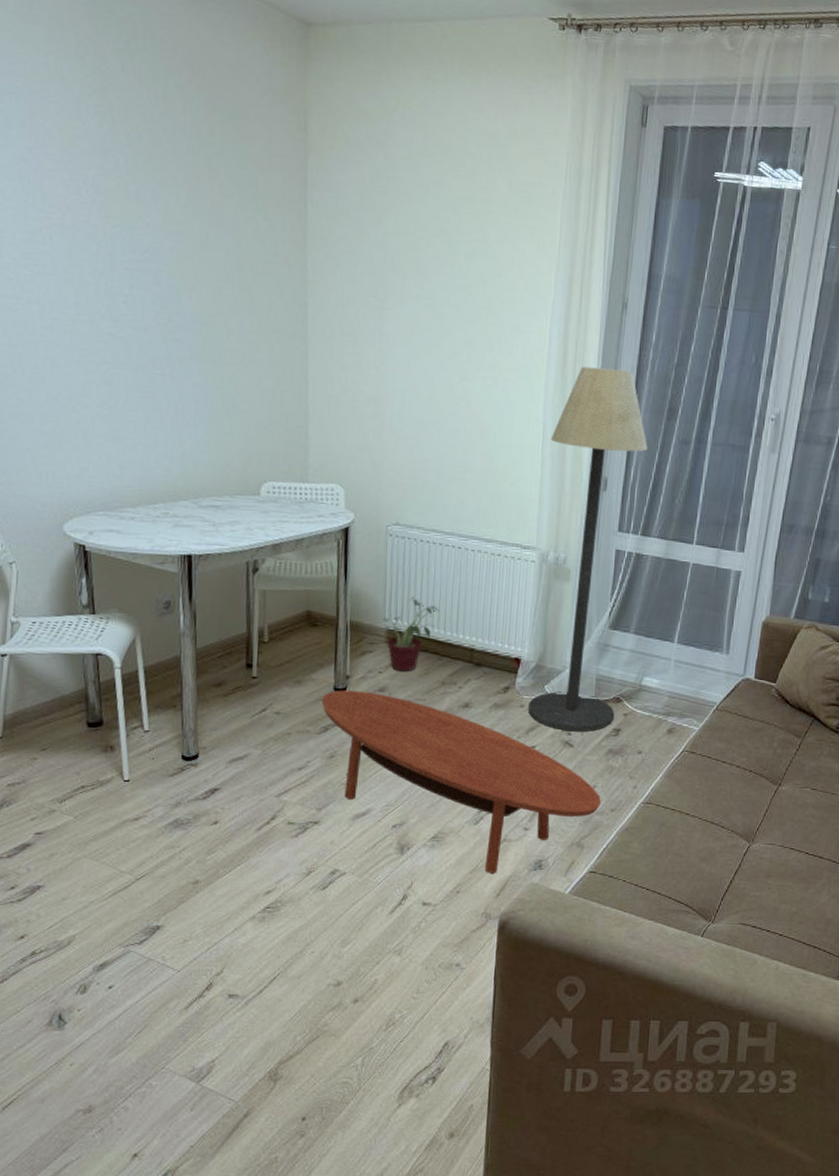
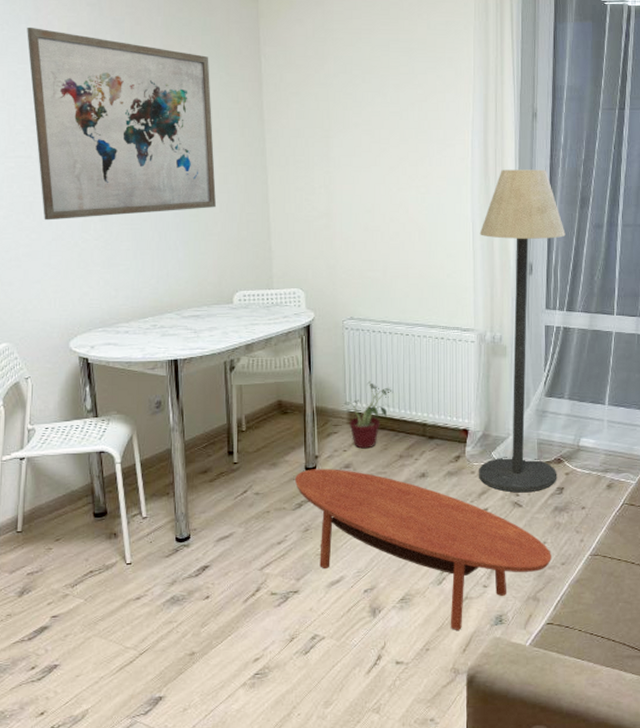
wall art: none [18,134,246,381] -> present [27,27,216,221]

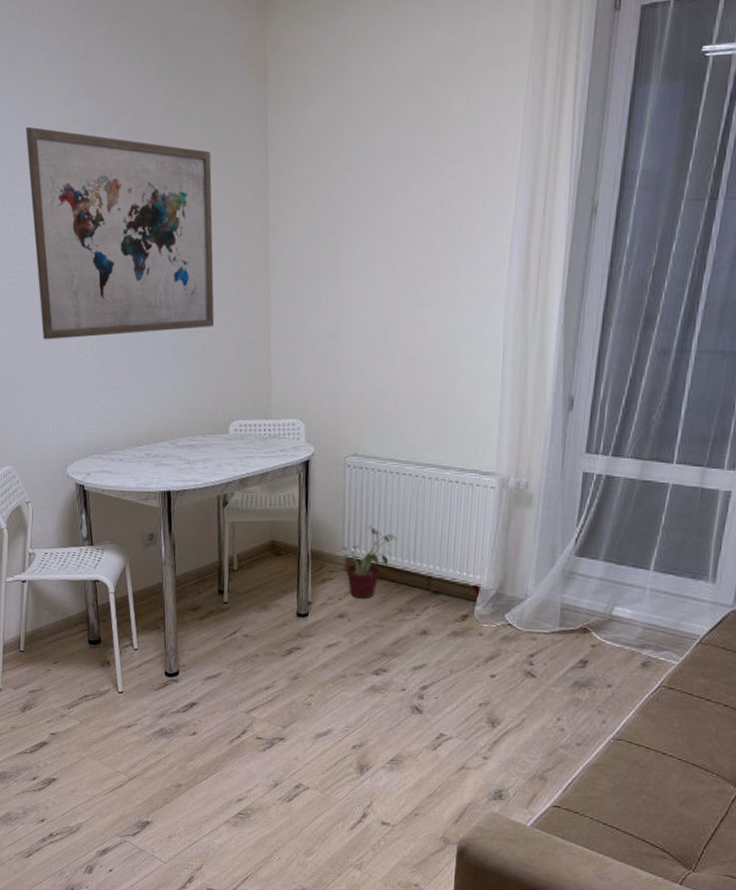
coffee table: present [294,469,551,630] -> none [285,615,566,800]
floor lamp: present [479,169,566,493] -> none [488,280,620,663]

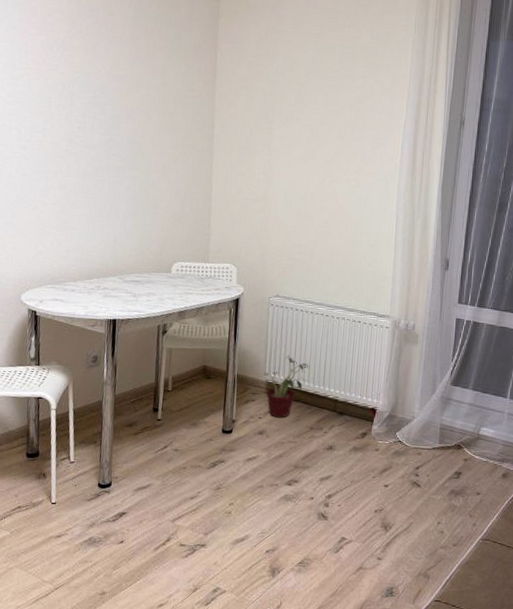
wall art: present [26,126,214,340] -> none [10,10,171,185]

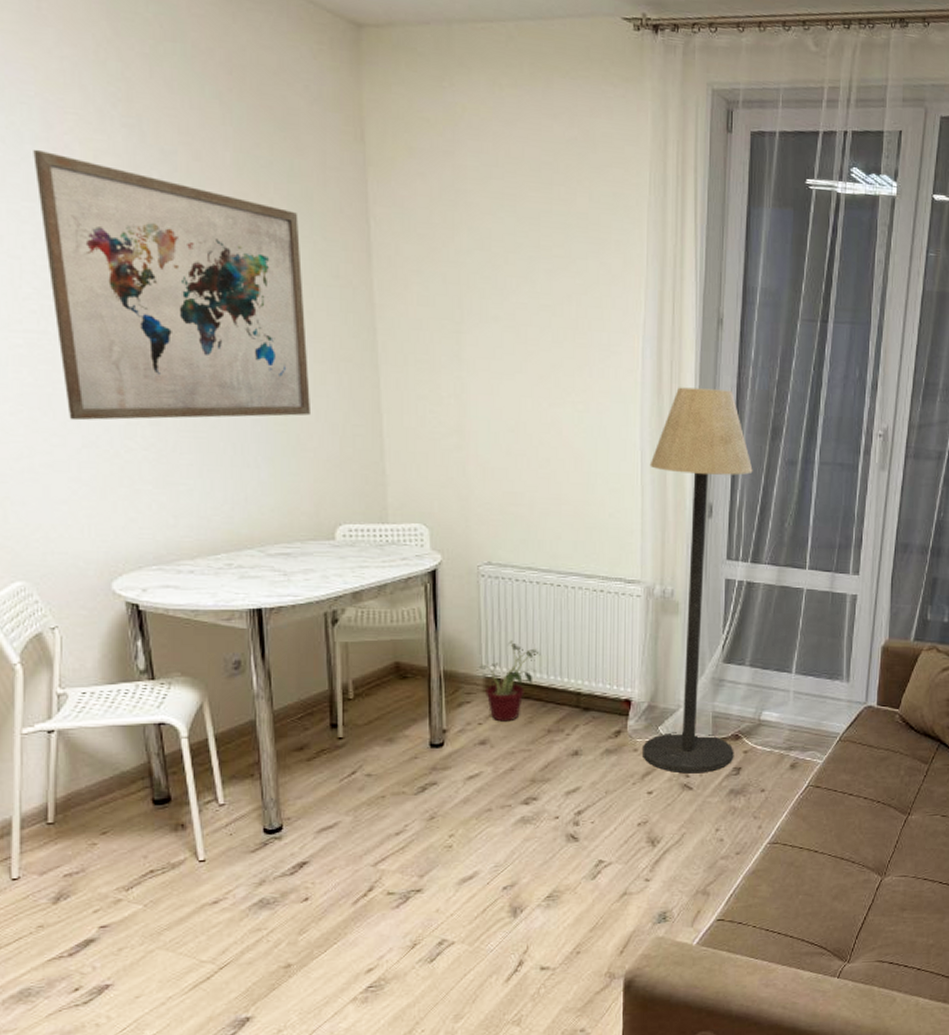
wall art: none [10,10,171,185] -> present [33,149,310,421]
floor lamp: none [382,170,482,474] -> present [643,387,753,774]

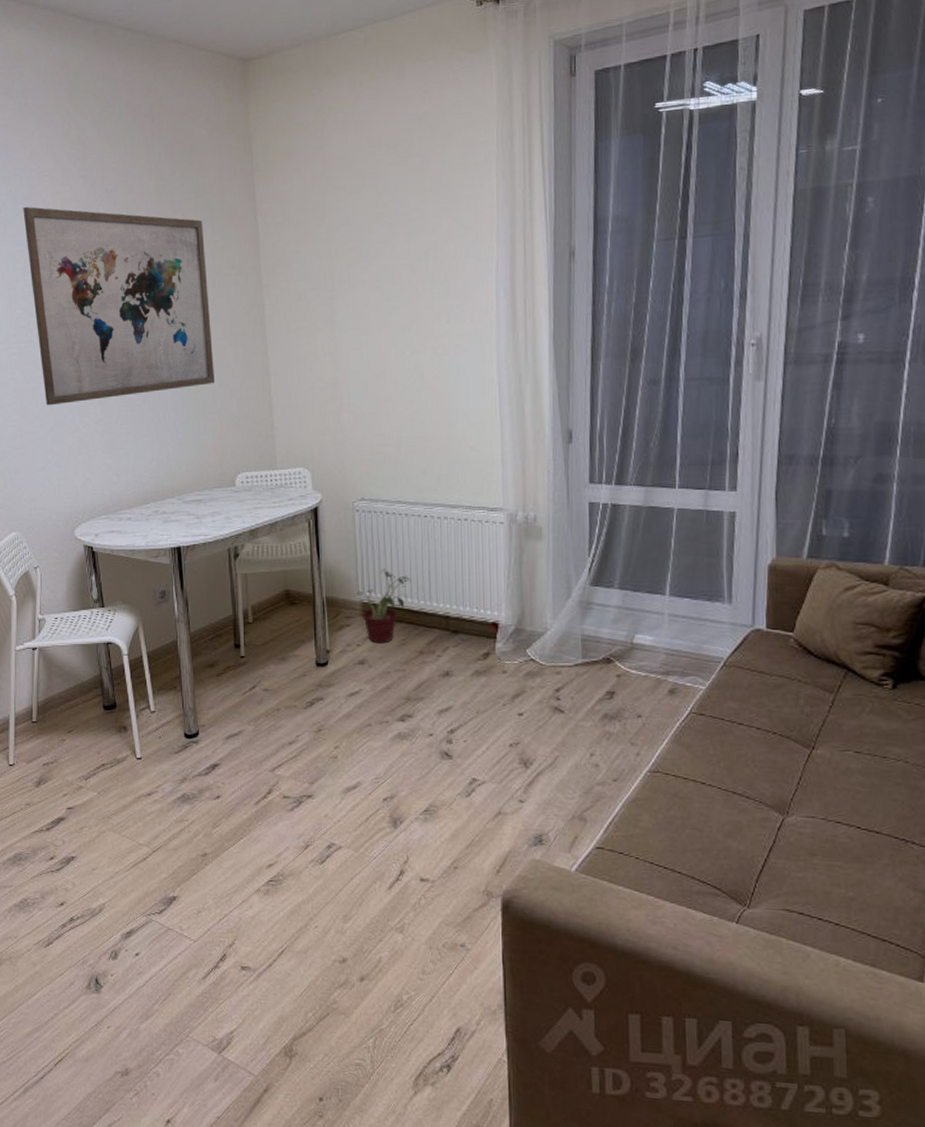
floor lamp: present [643,387,753,774] -> none [507,318,613,697]

